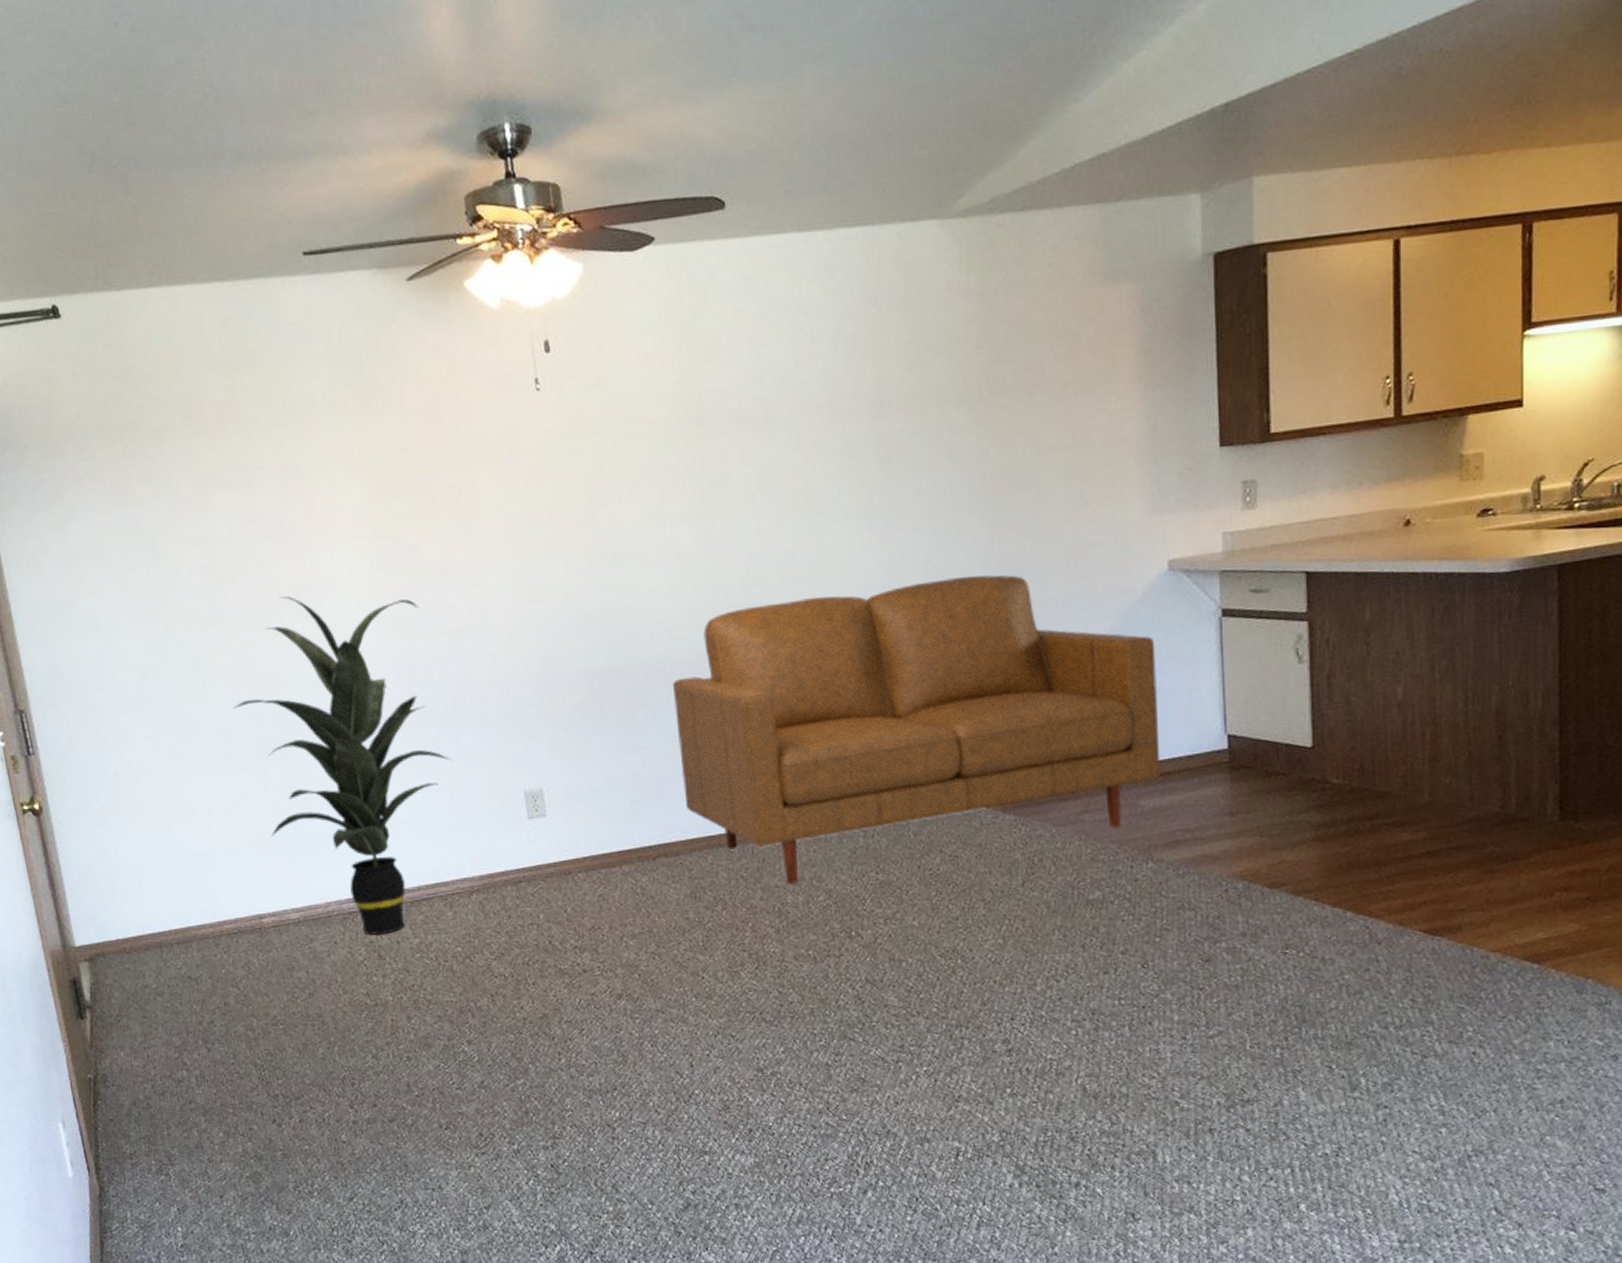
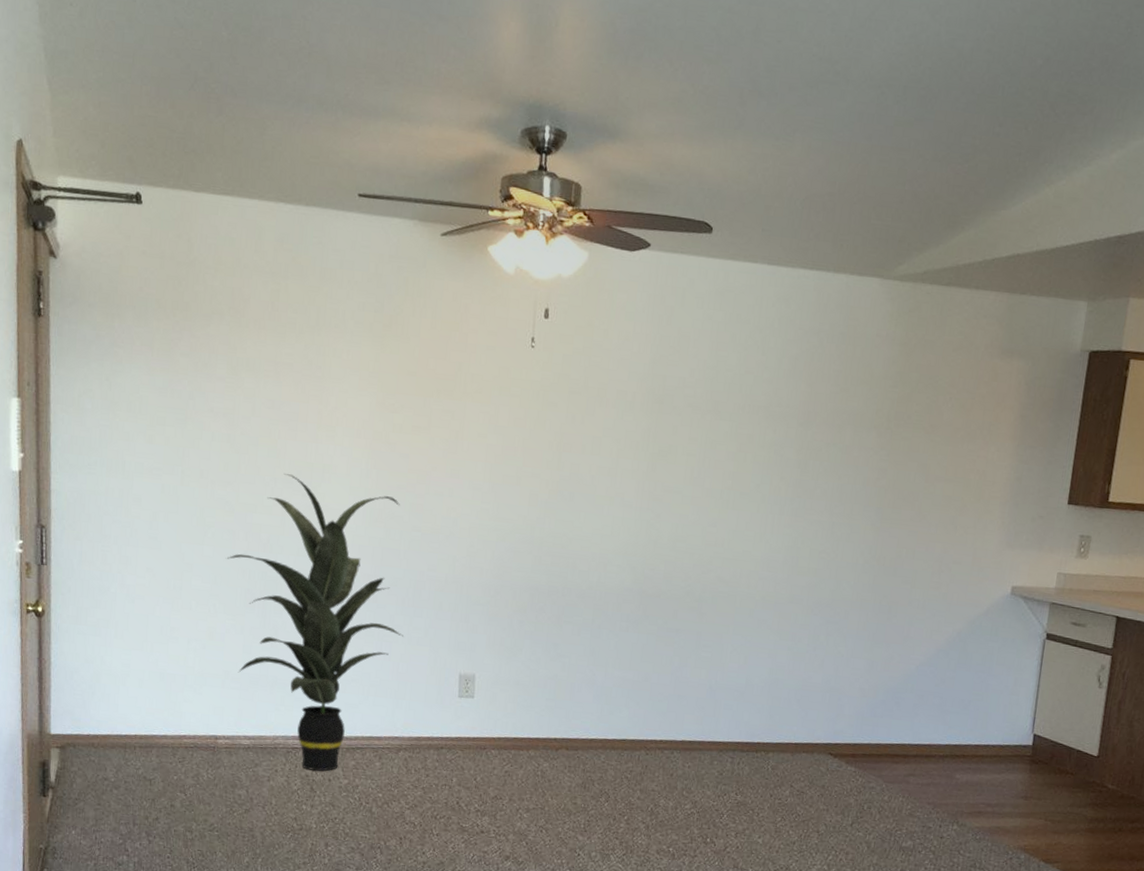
sofa: present [673,575,1161,883] -> none [591,558,990,792]

